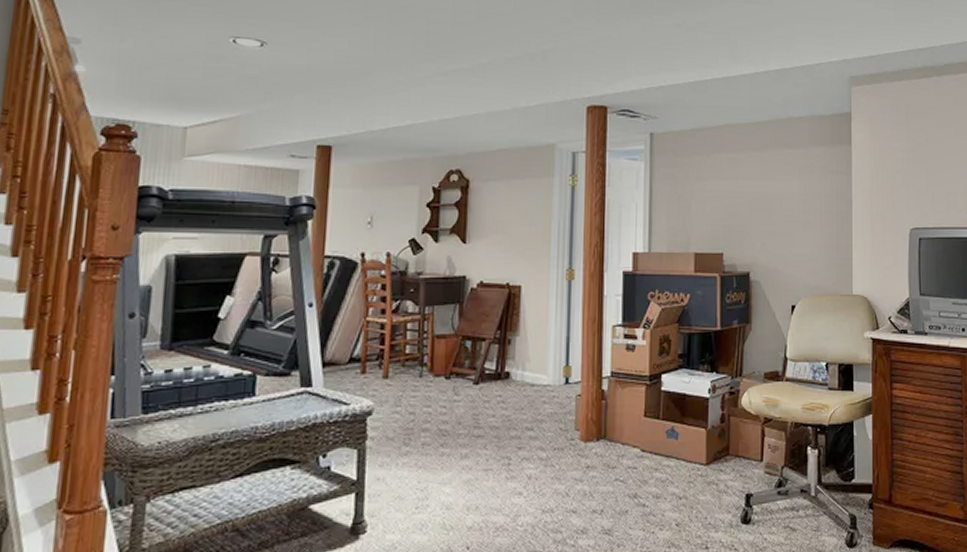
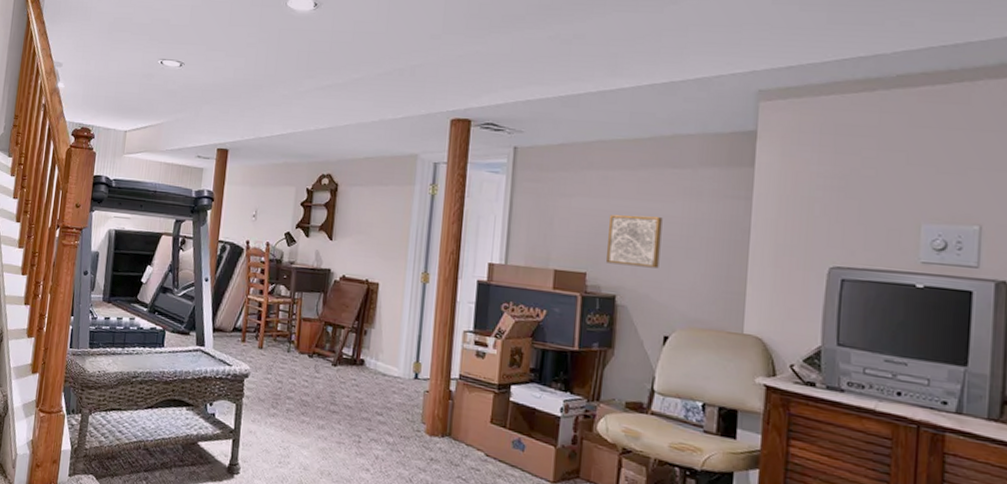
wall art: none [739,194,784,243] -> present [605,214,663,269]

